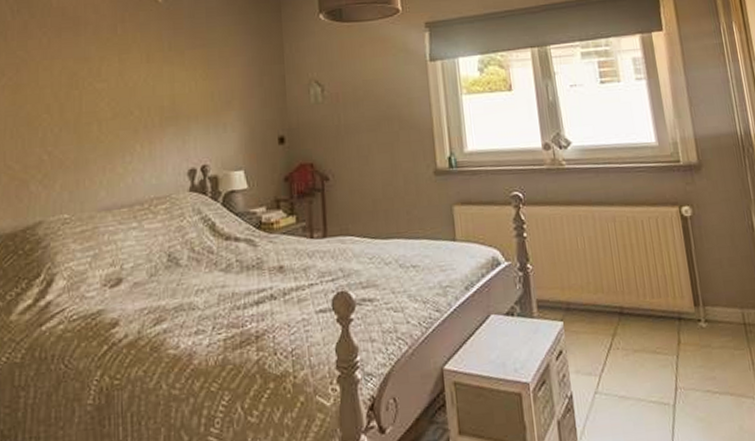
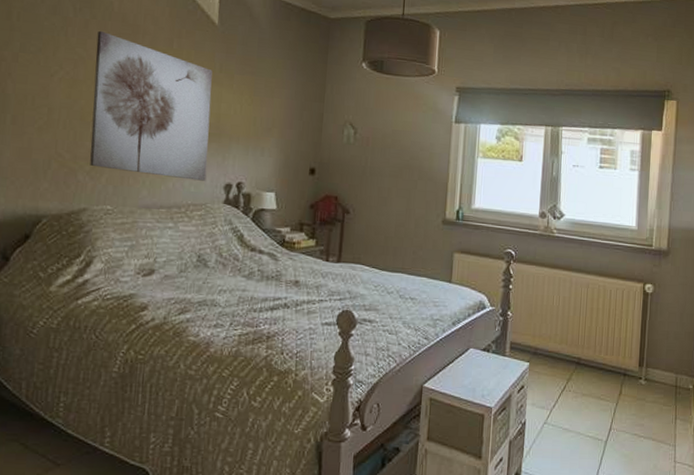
wall art: none [38,29,167,174] -> present [90,30,213,181]

